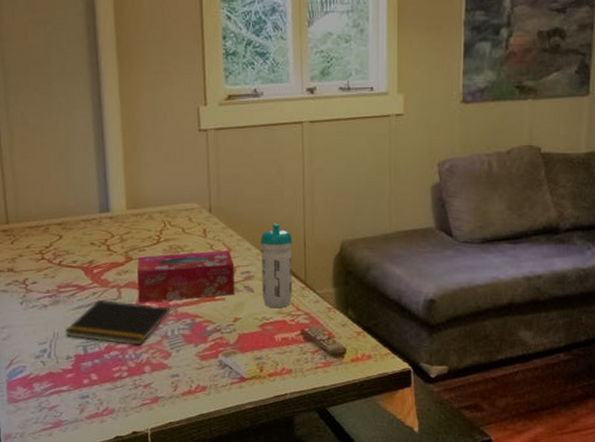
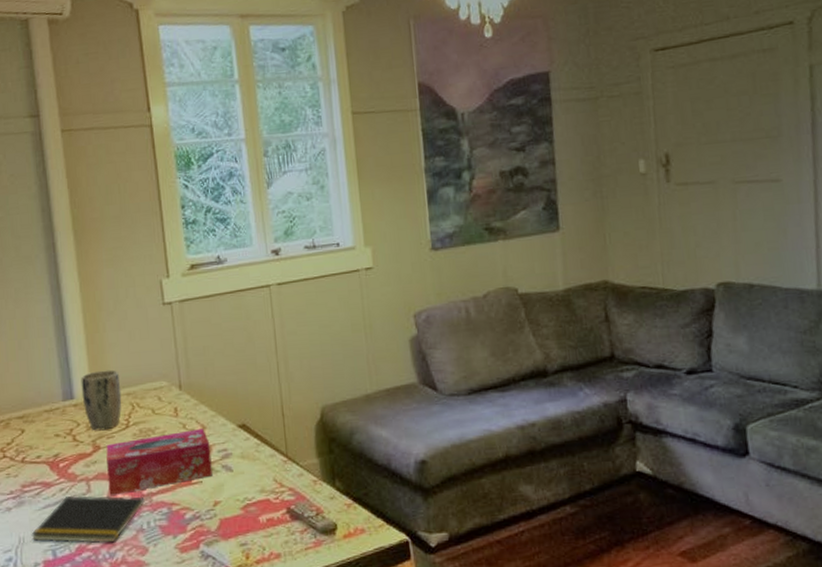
plant pot: none [117,188,155,244] -> present [81,369,122,431]
water bottle: present [260,223,293,309] -> none [235,394,274,487]

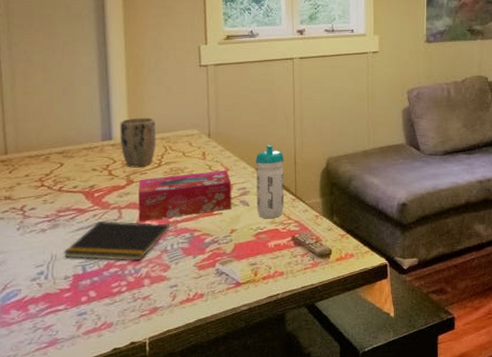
water bottle: none [235,394,274,487] -> present [255,144,285,219]

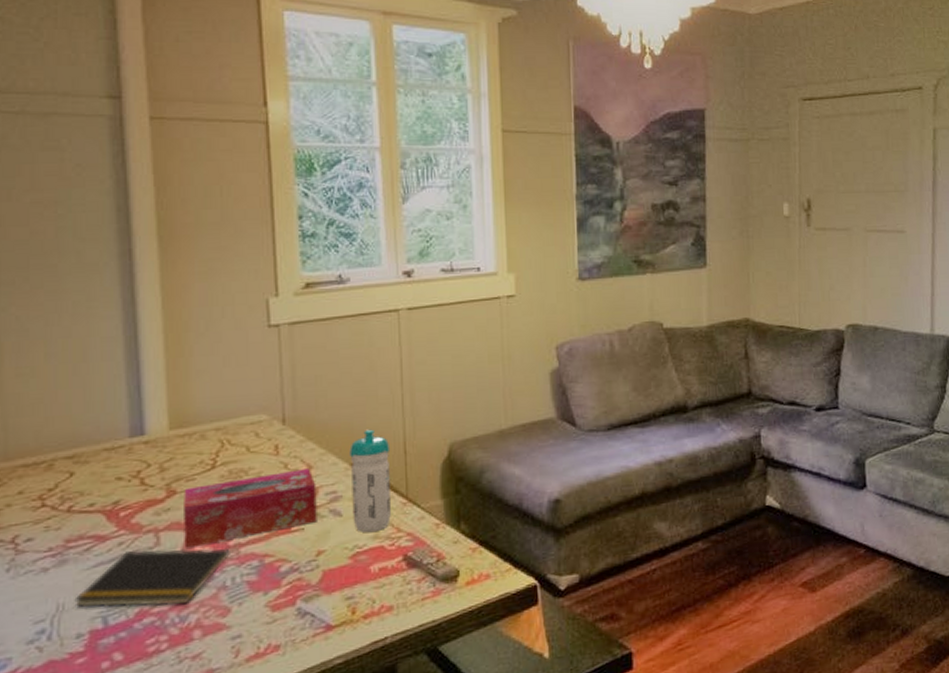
plant pot: present [120,117,156,168] -> none [156,400,208,473]

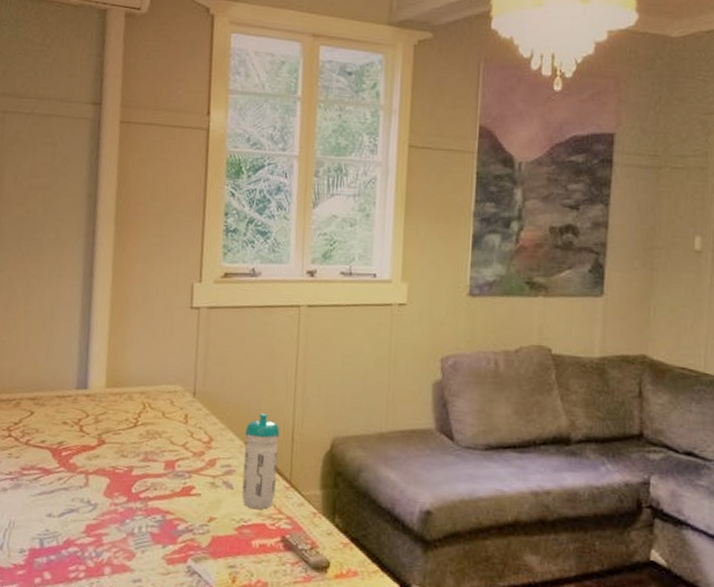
notepad: present [74,548,230,608] -> none [21,486,140,542]
tissue box: present [184,469,317,548] -> none [106,439,215,493]

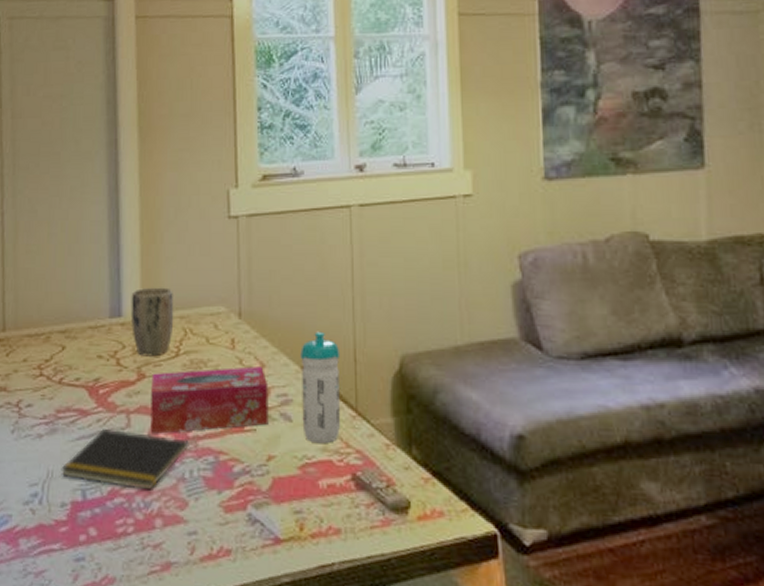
notepad: none [21,486,140,542] -> present [61,428,189,490]
plant pot: none [95,364,136,426] -> present [130,287,174,357]
tissue box: none [106,439,215,493] -> present [150,366,269,434]

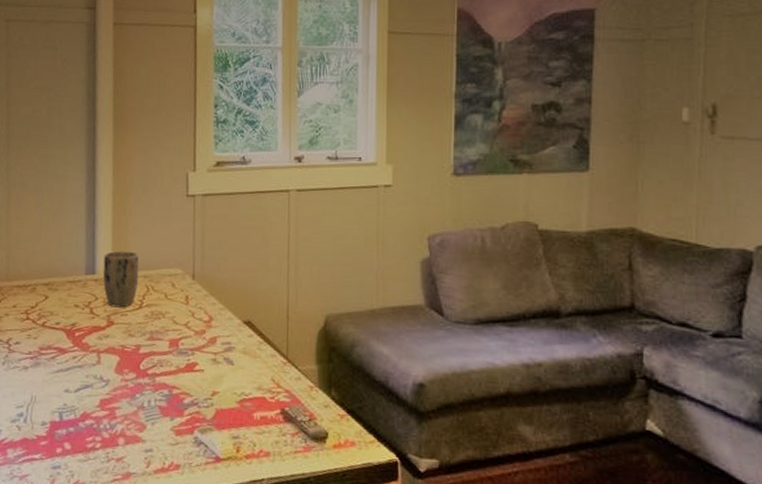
notepad: present [61,428,189,490] -> none [42,364,148,415]
tissue box: present [150,366,269,434] -> none [117,319,215,370]
water bottle: present [300,331,341,444] -> none [242,292,276,384]

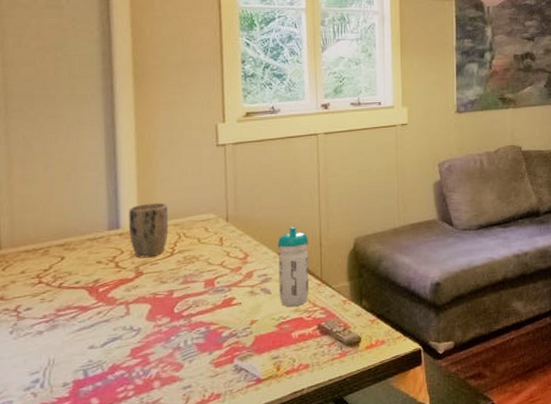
water bottle: none [242,292,276,384] -> present [278,226,309,307]

